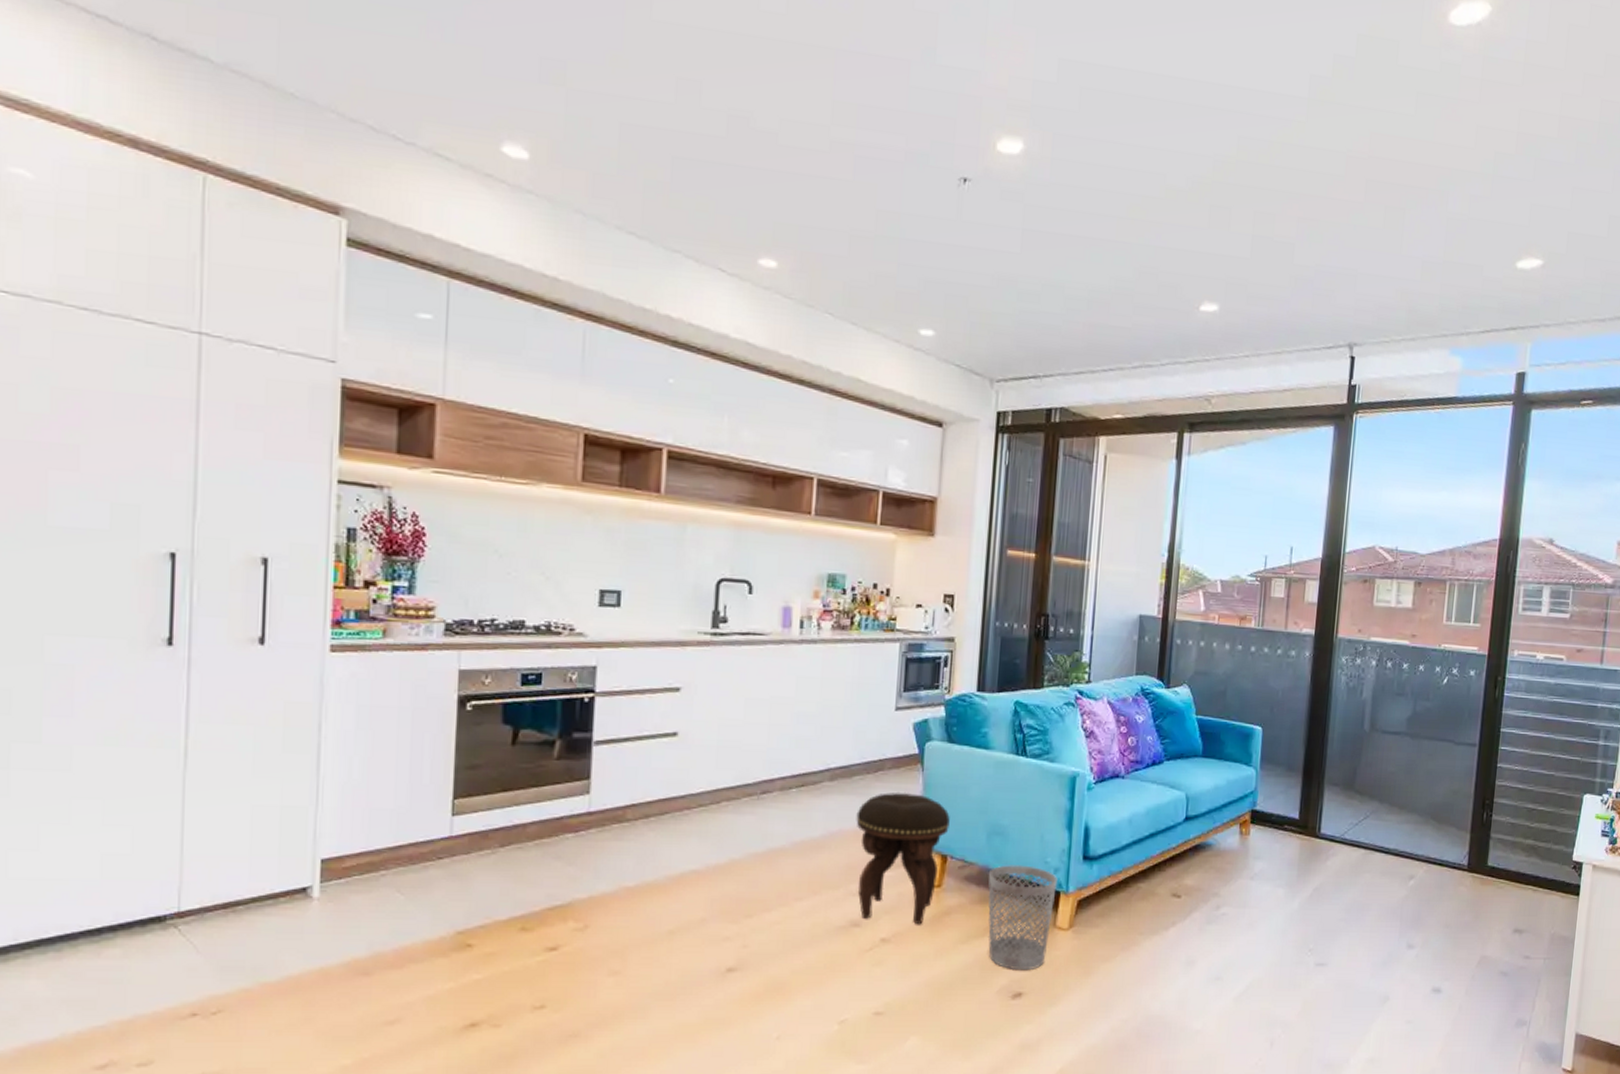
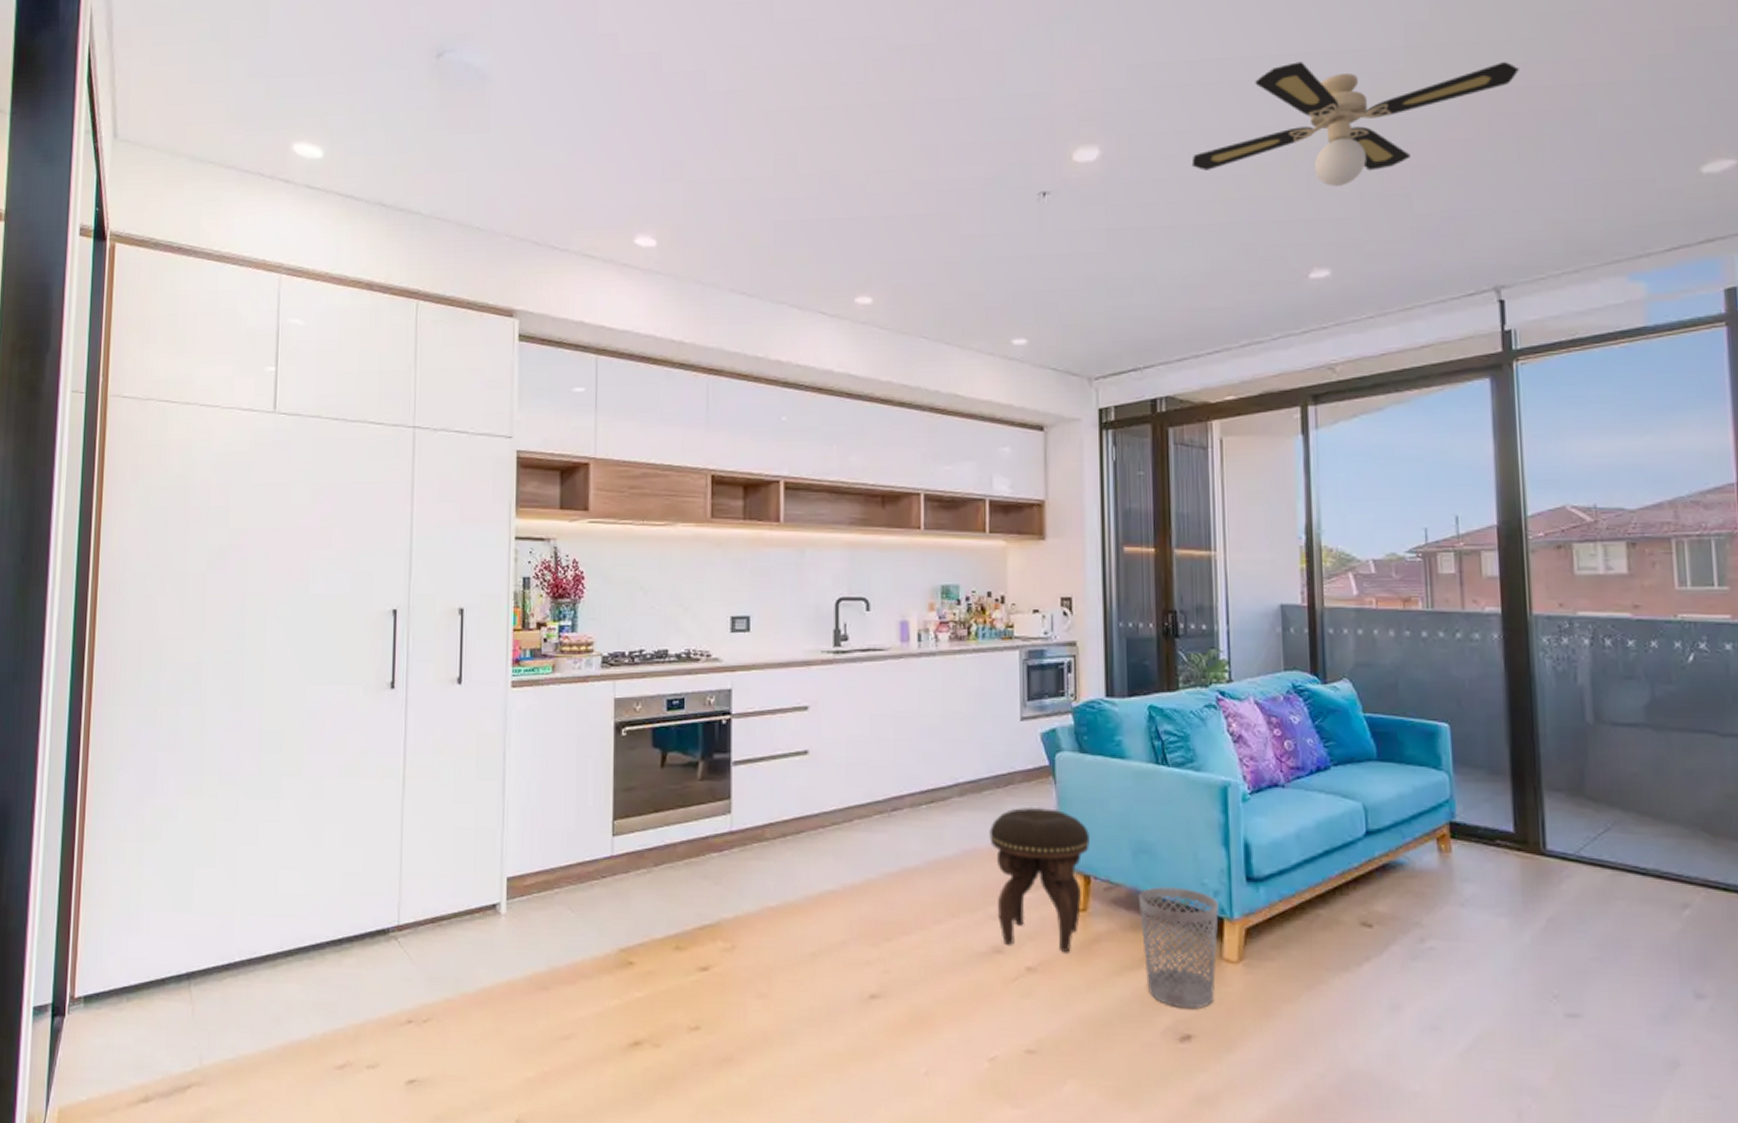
ceiling fan: none [1108,91,1396,225] -> present [1191,62,1519,186]

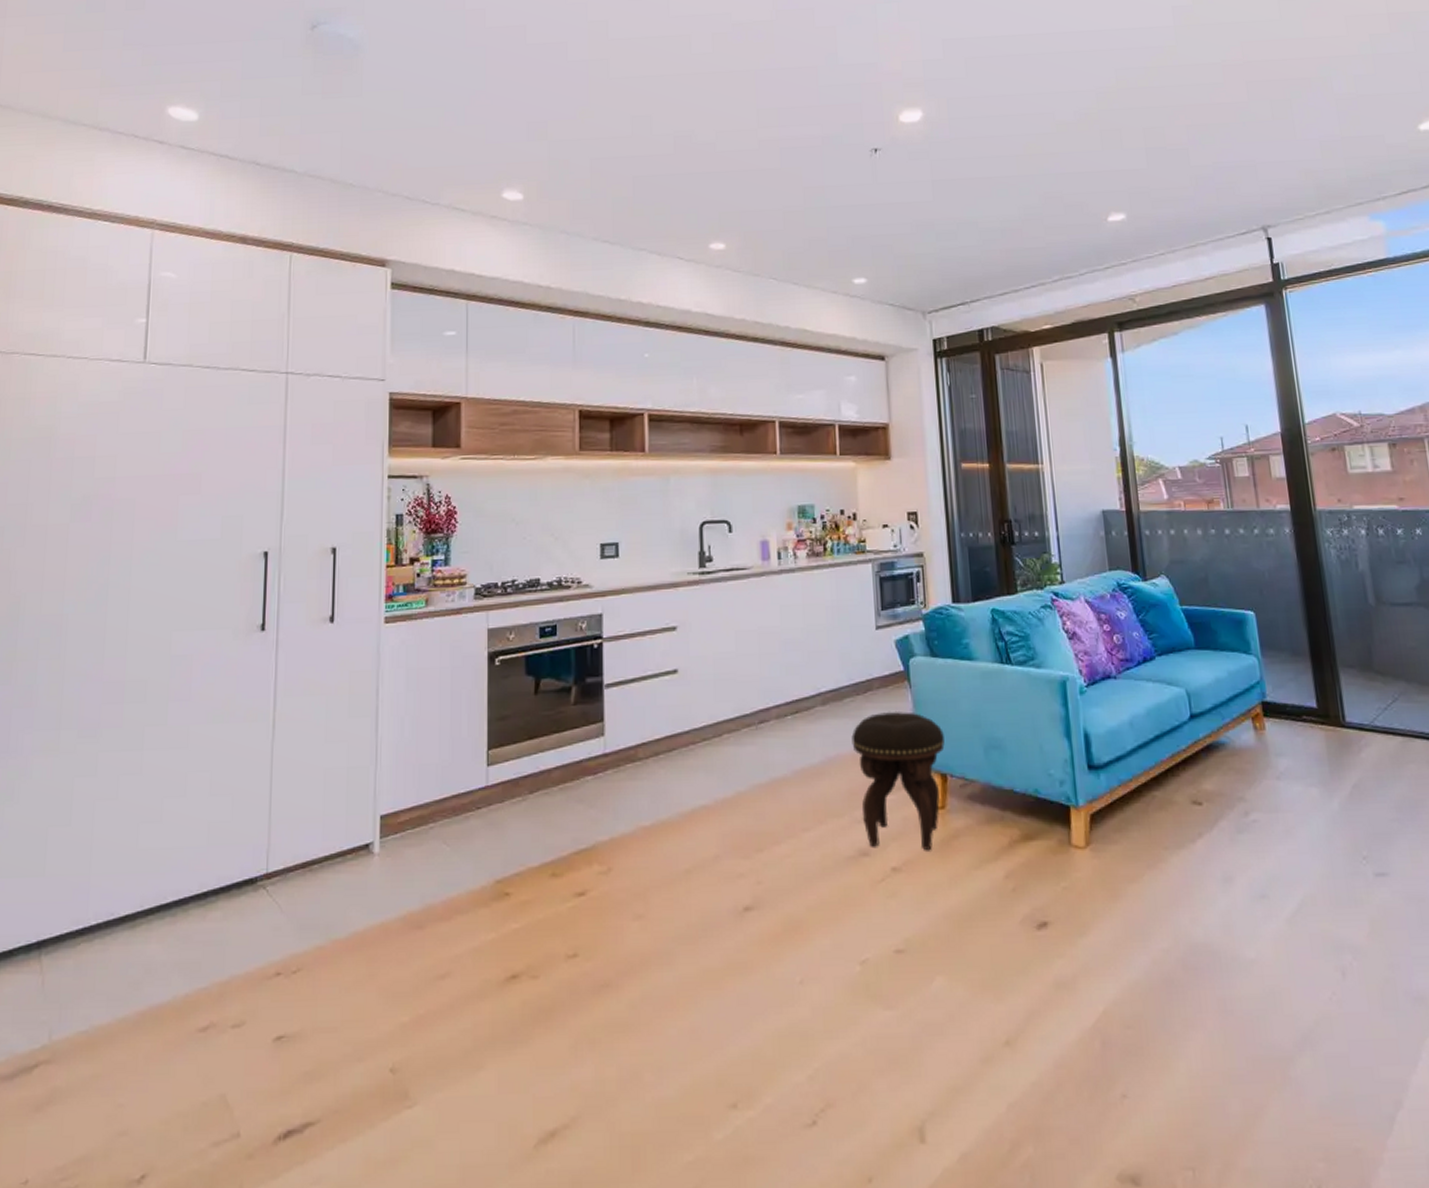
wastebasket: present [1138,887,1219,1009] -> none [991,779,1066,897]
ceiling fan: present [1191,62,1519,186] -> none [1002,38,1268,143]

